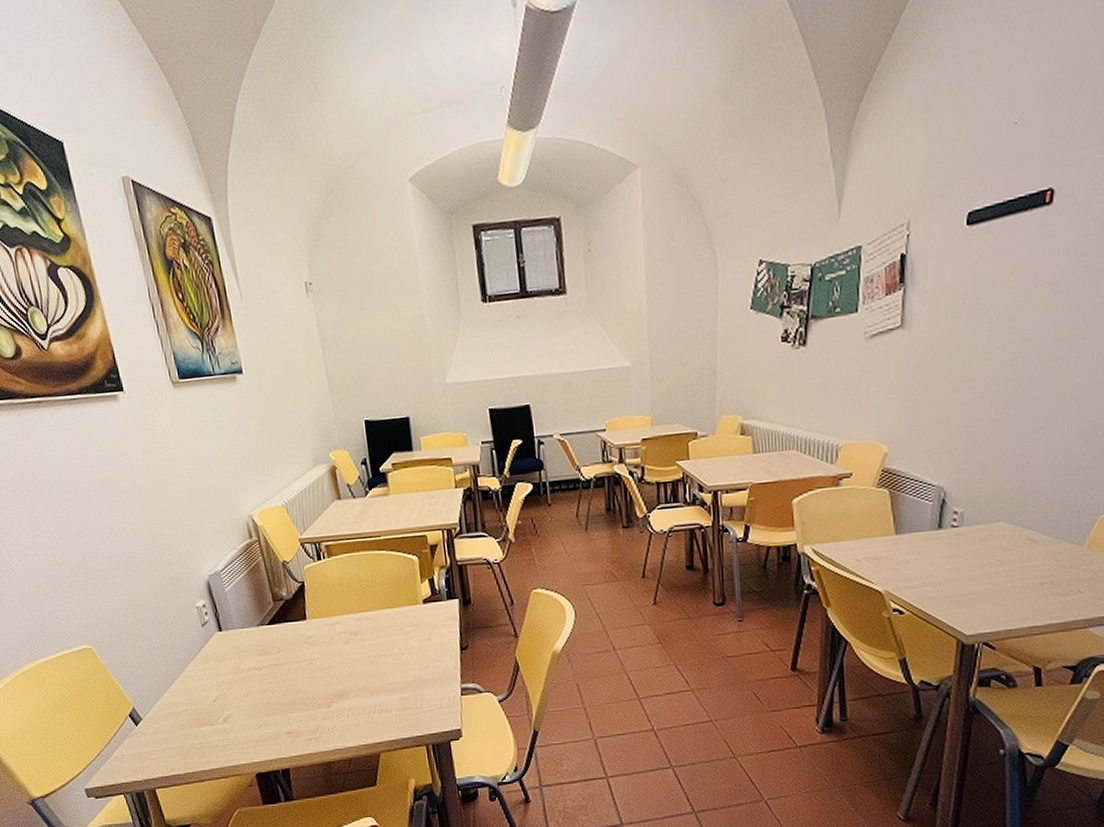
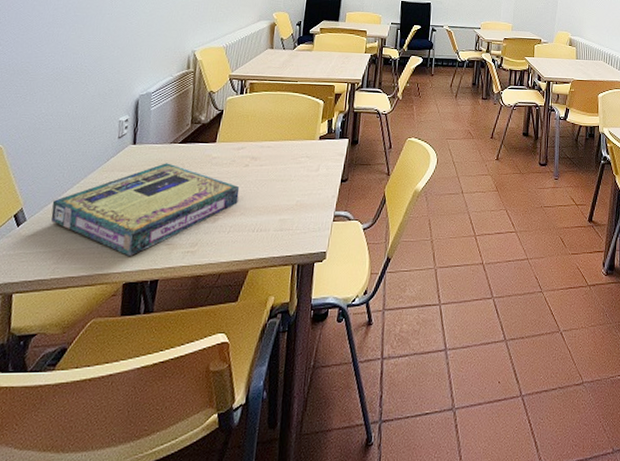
video game box: none [160,647,349,748] -> present [51,163,240,257]

